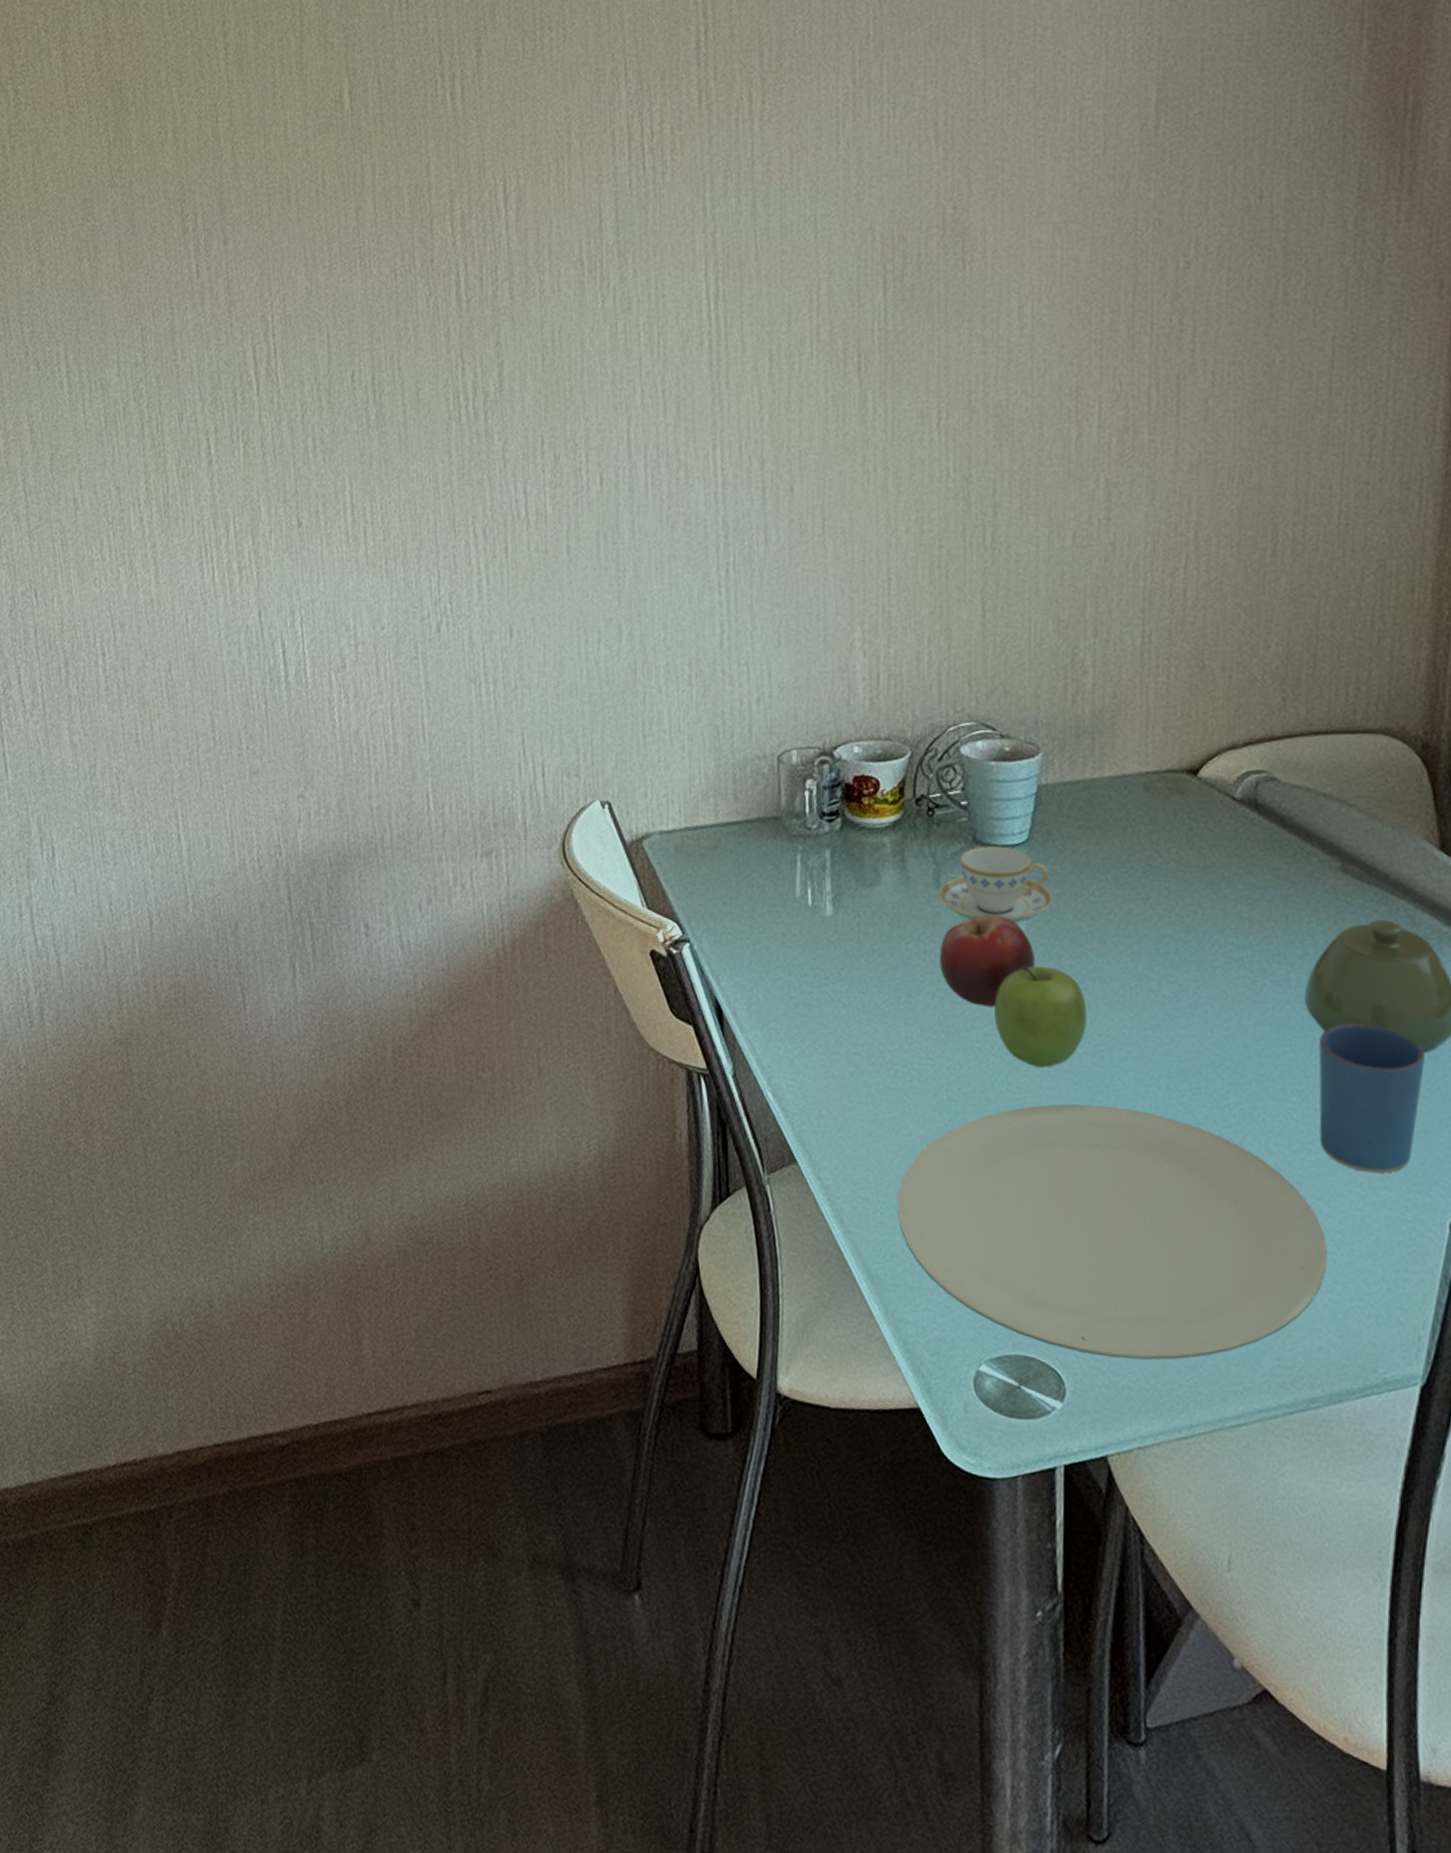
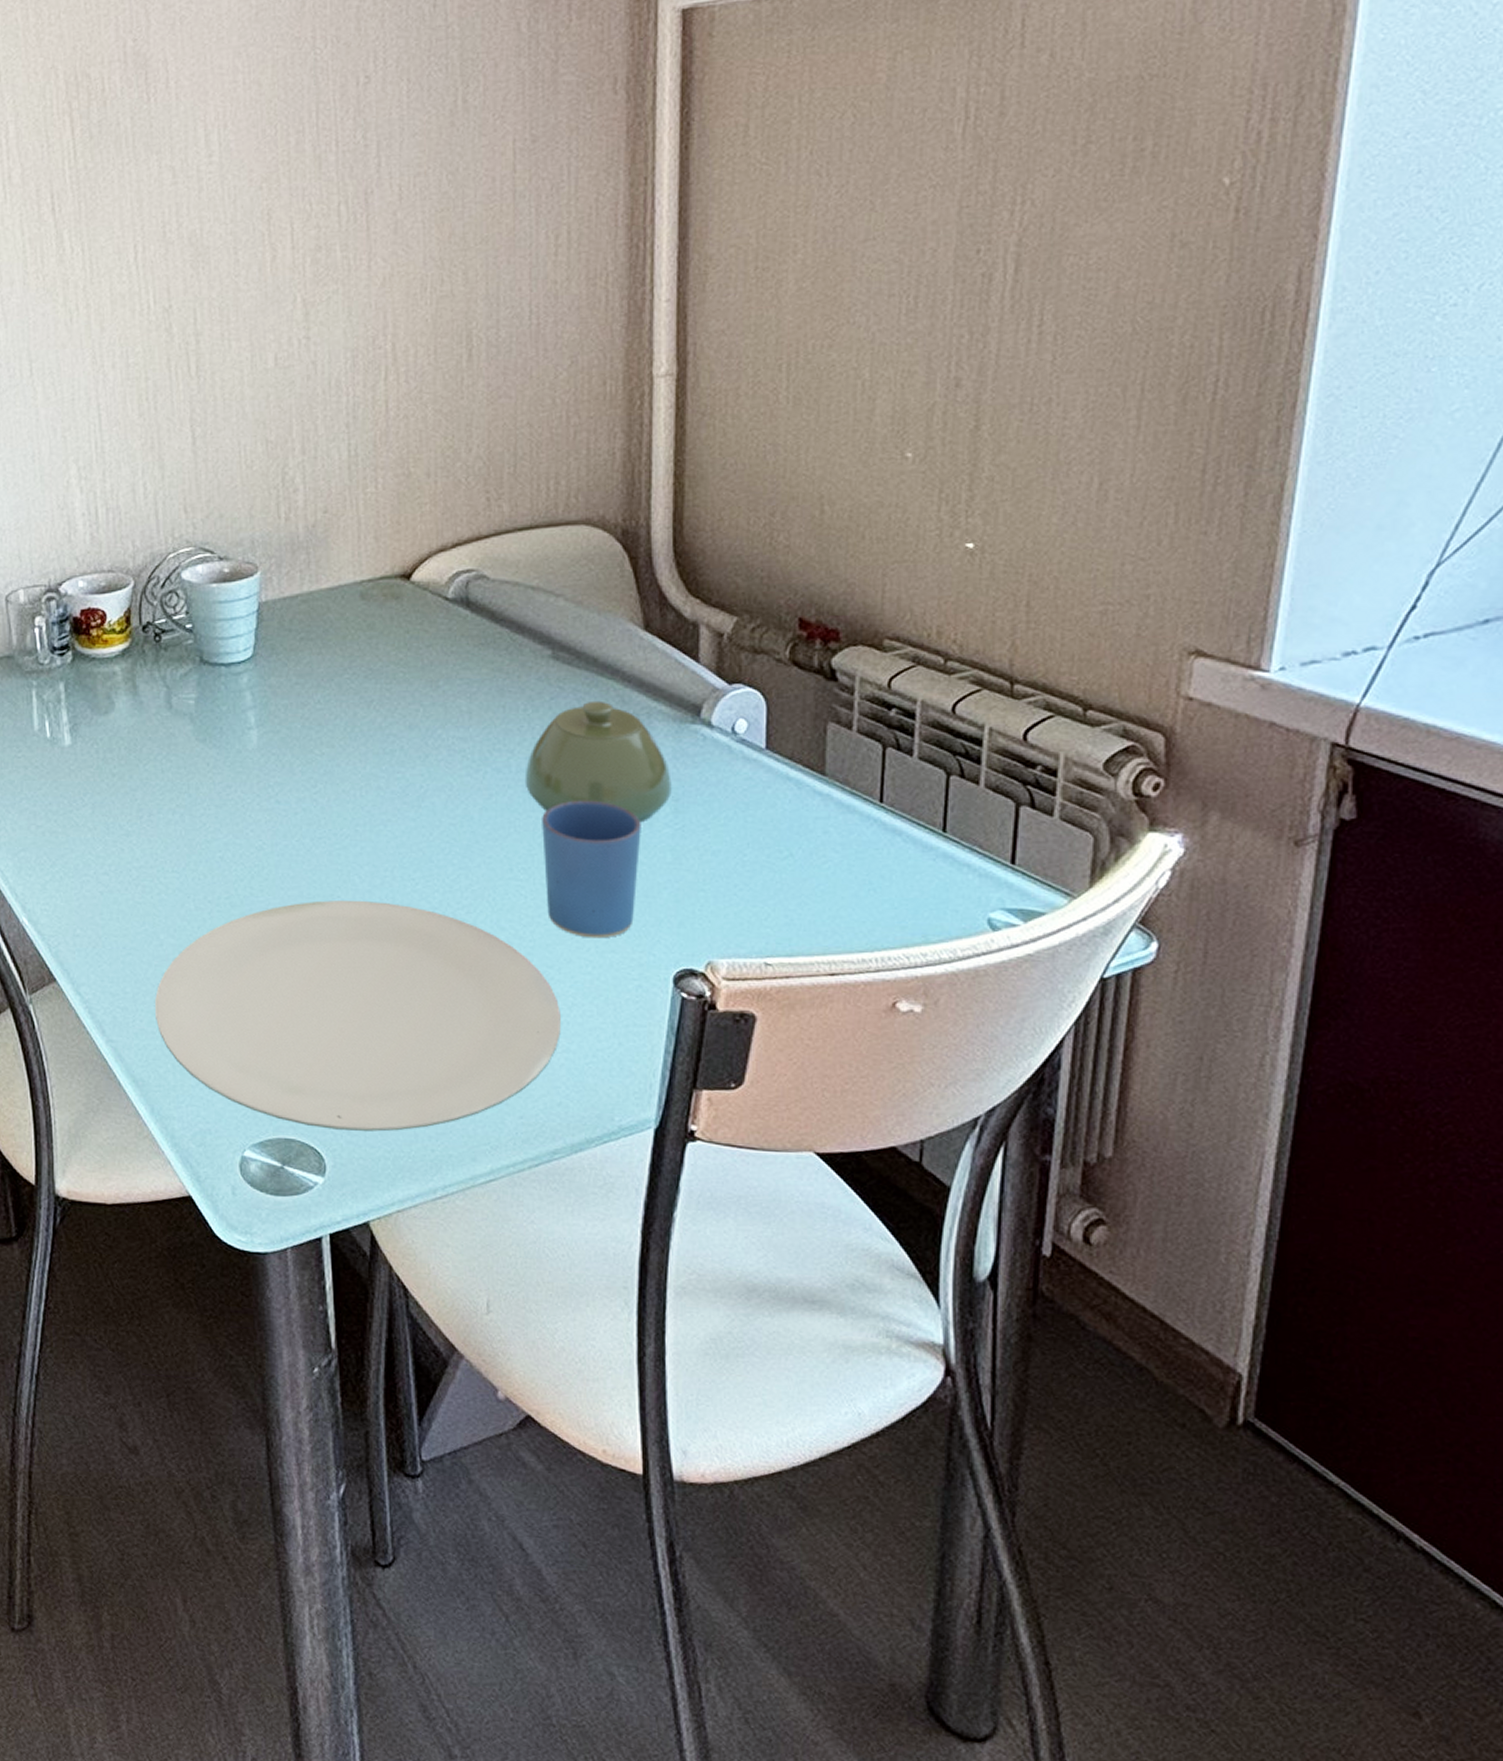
teacup: present [937,845,1053,923] -> none [170,664,281,737]
fruit: present [939,914,1036,1008] -> none [177,730,269,818]
fruit: present [994,965,1087,1068] -> none [233,775,322,870]

